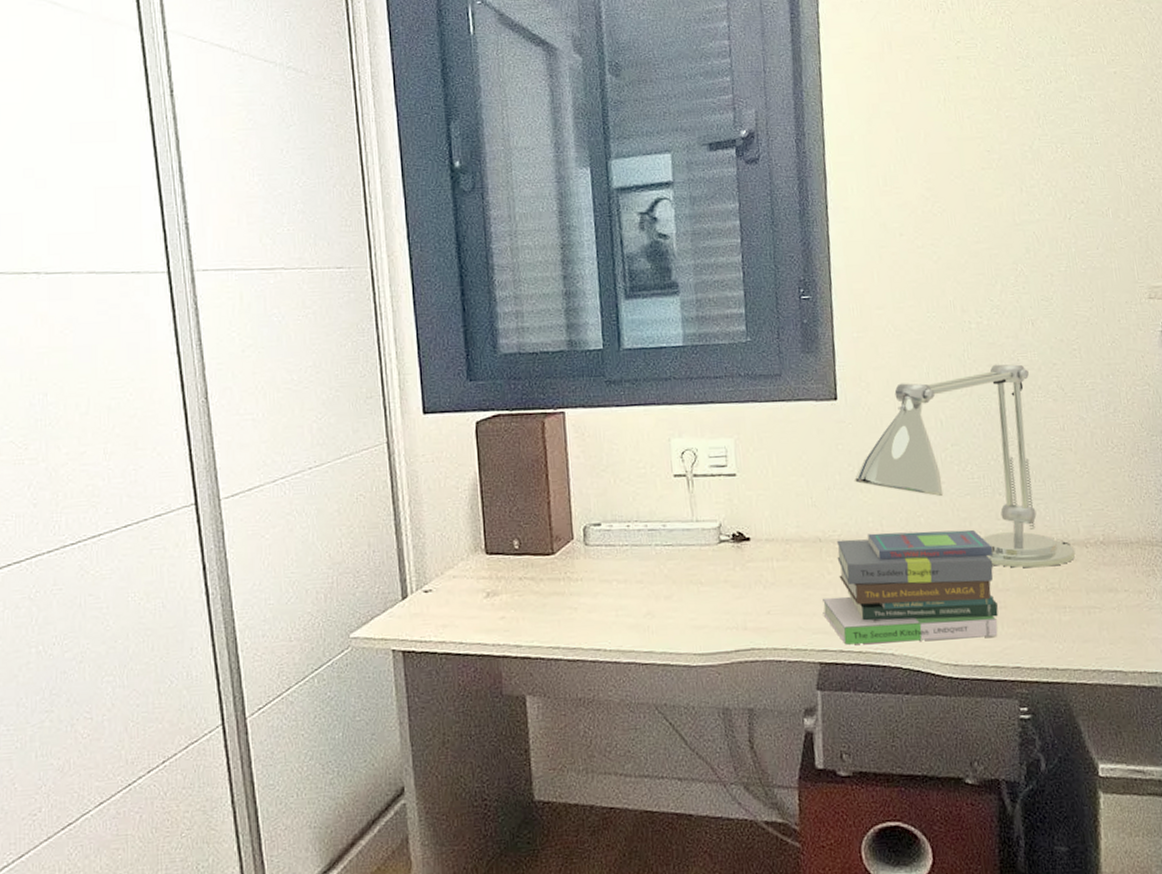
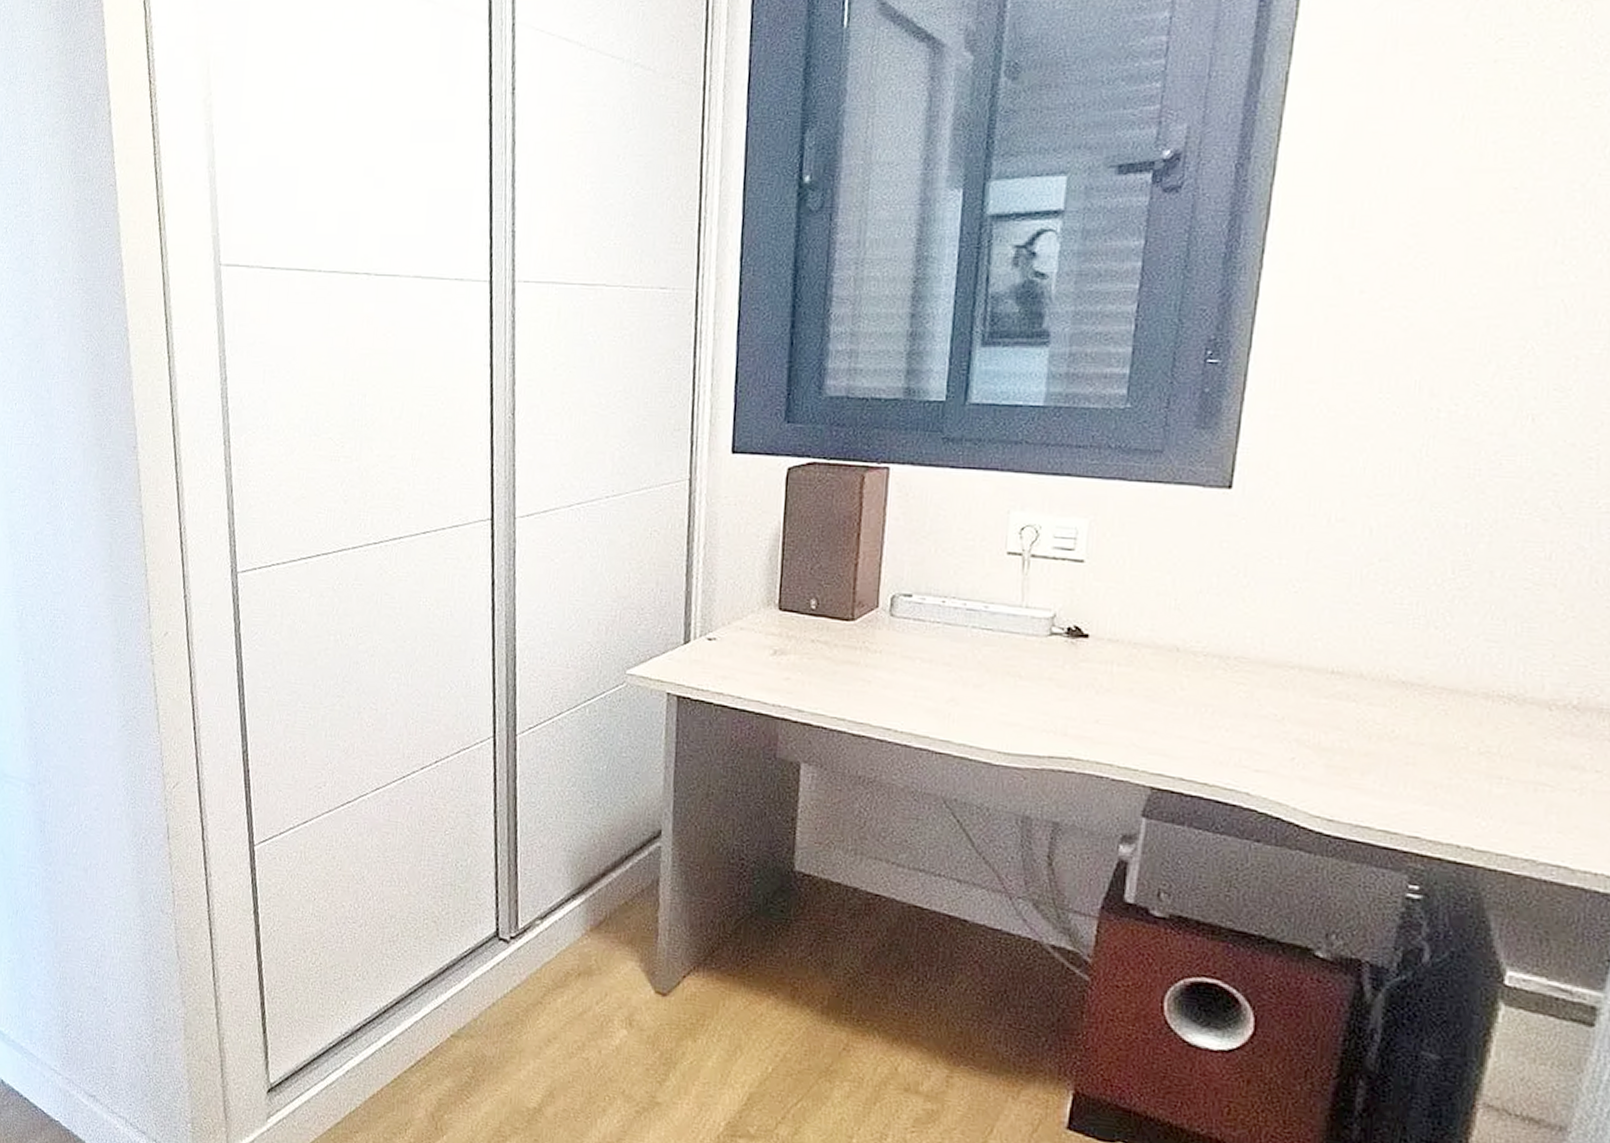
books: present [823,529,999,645] -> none [1165,651,1412,796]
desk lamp: present [853,364,1076,568] -> none [1235,466,1532,726]

